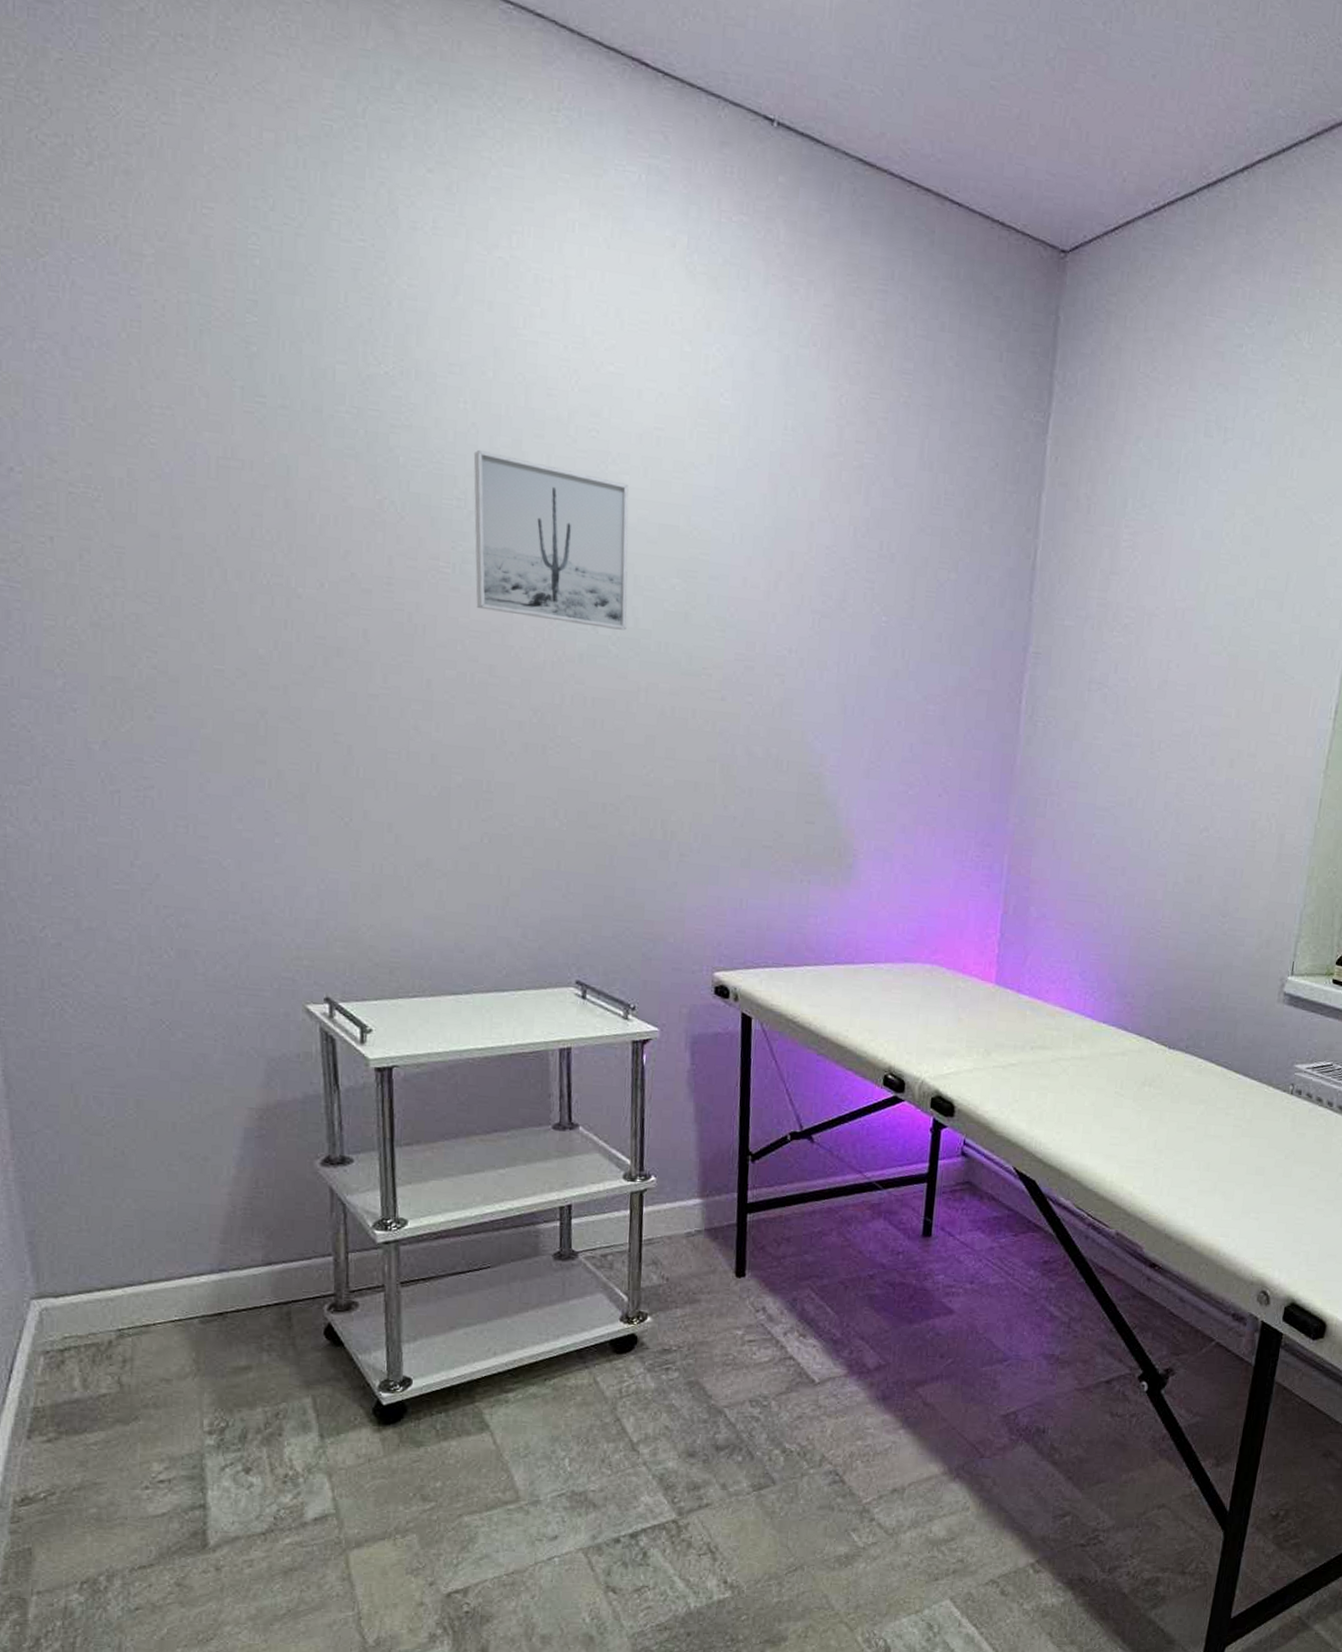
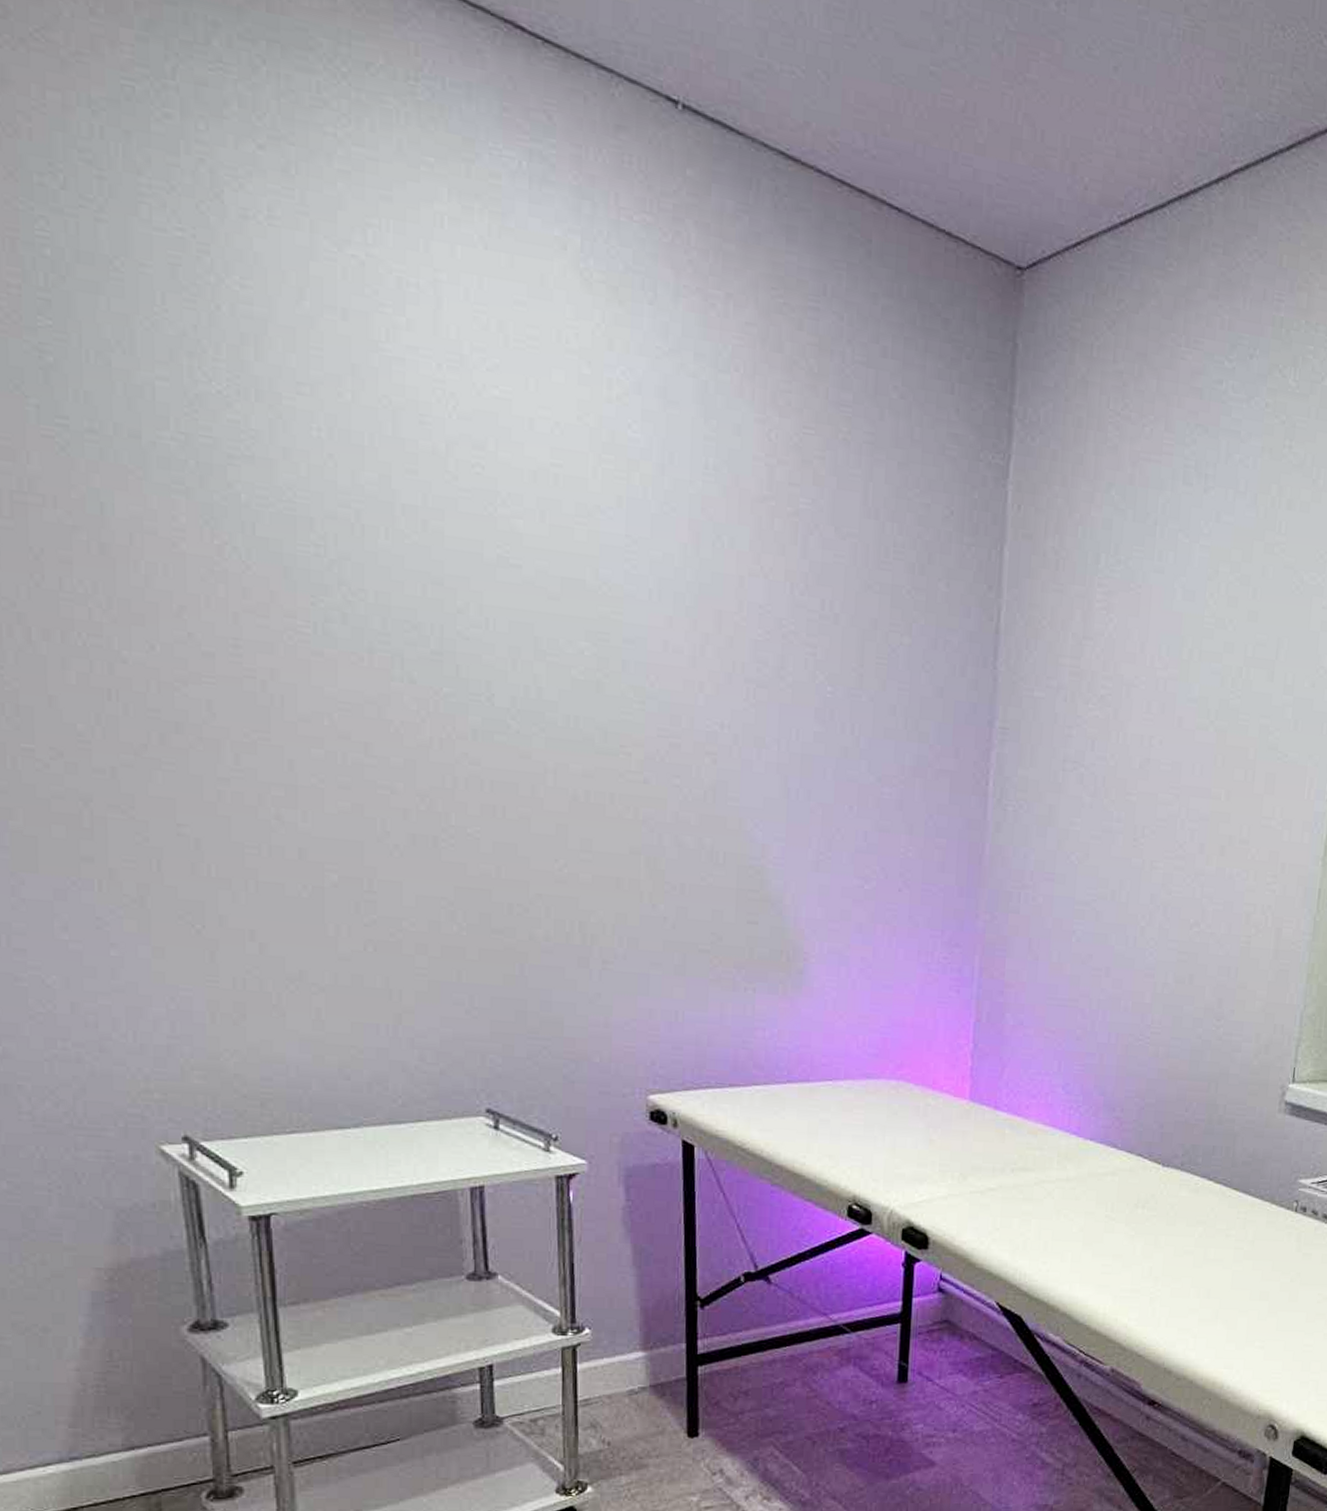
wall art: present [473,450,629,630] -> none [332,487,528,702]

